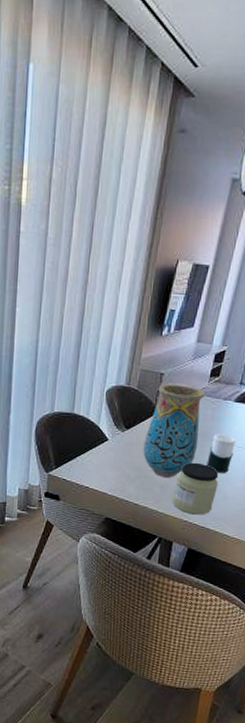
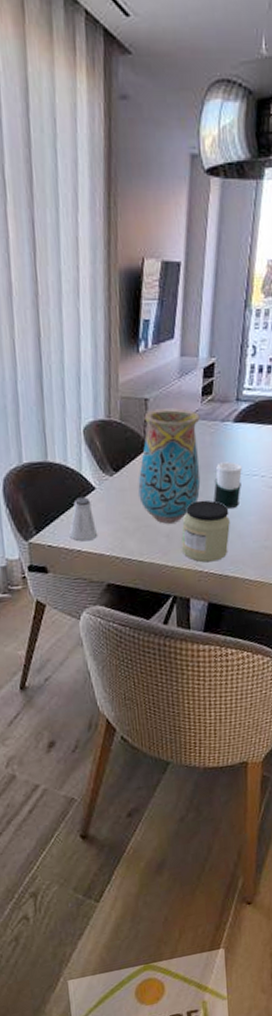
saltshaker: none [82,445,104,481] -> present [69,497,97,542]

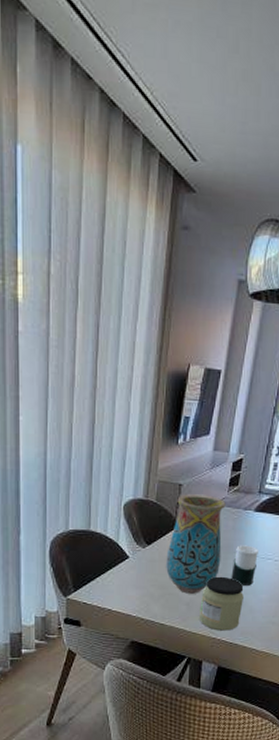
saltshaker: present [69,497,97,542] -> none [103,564,126,602]

